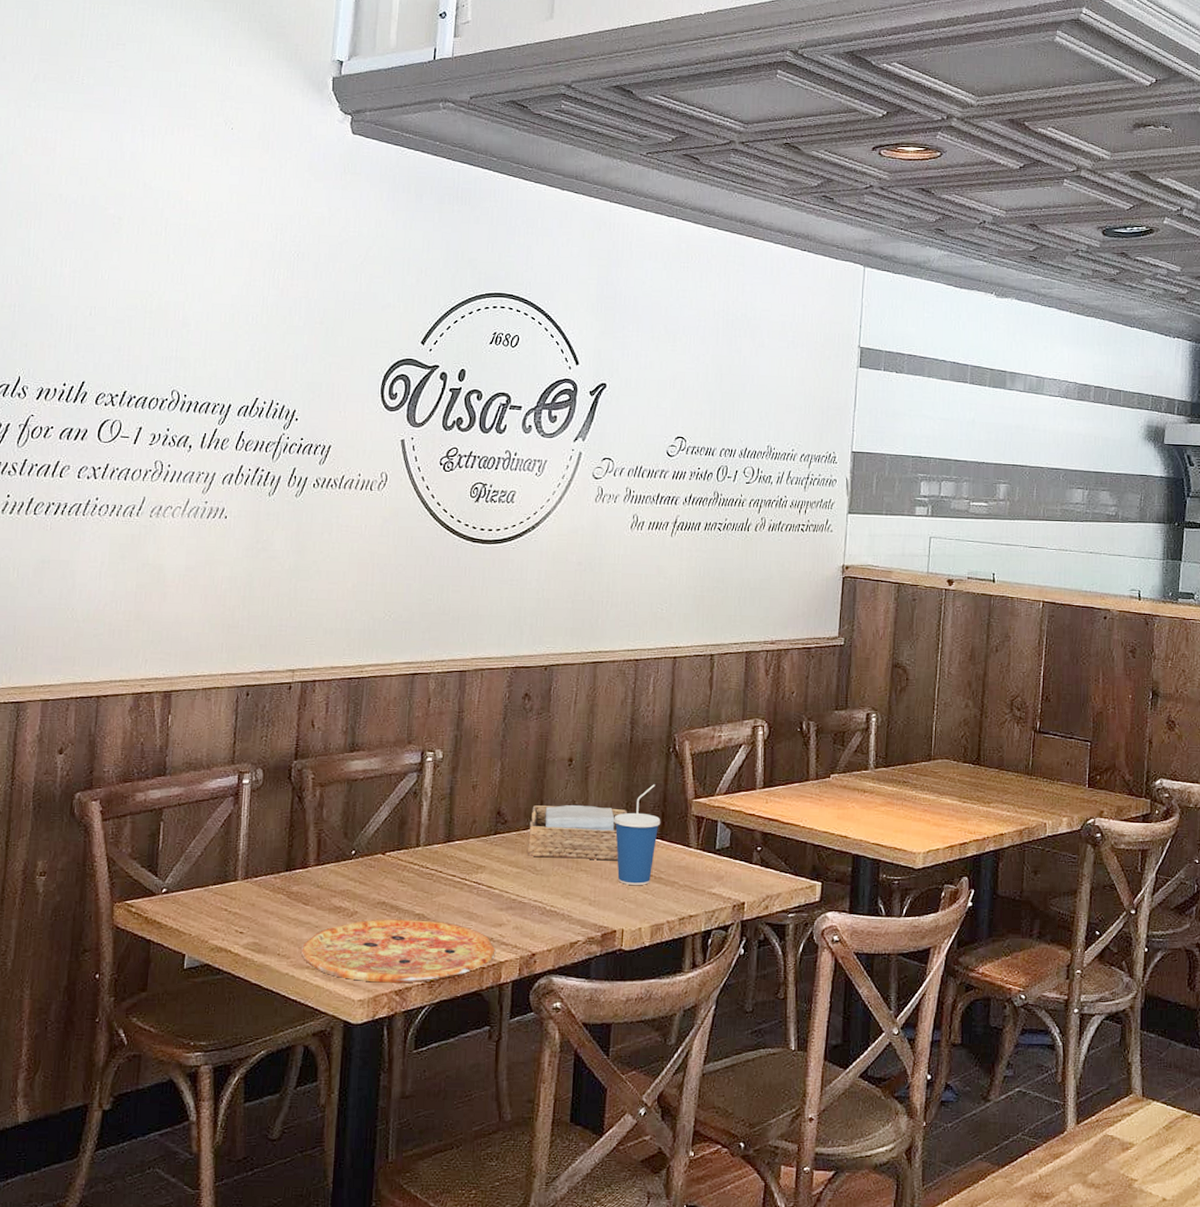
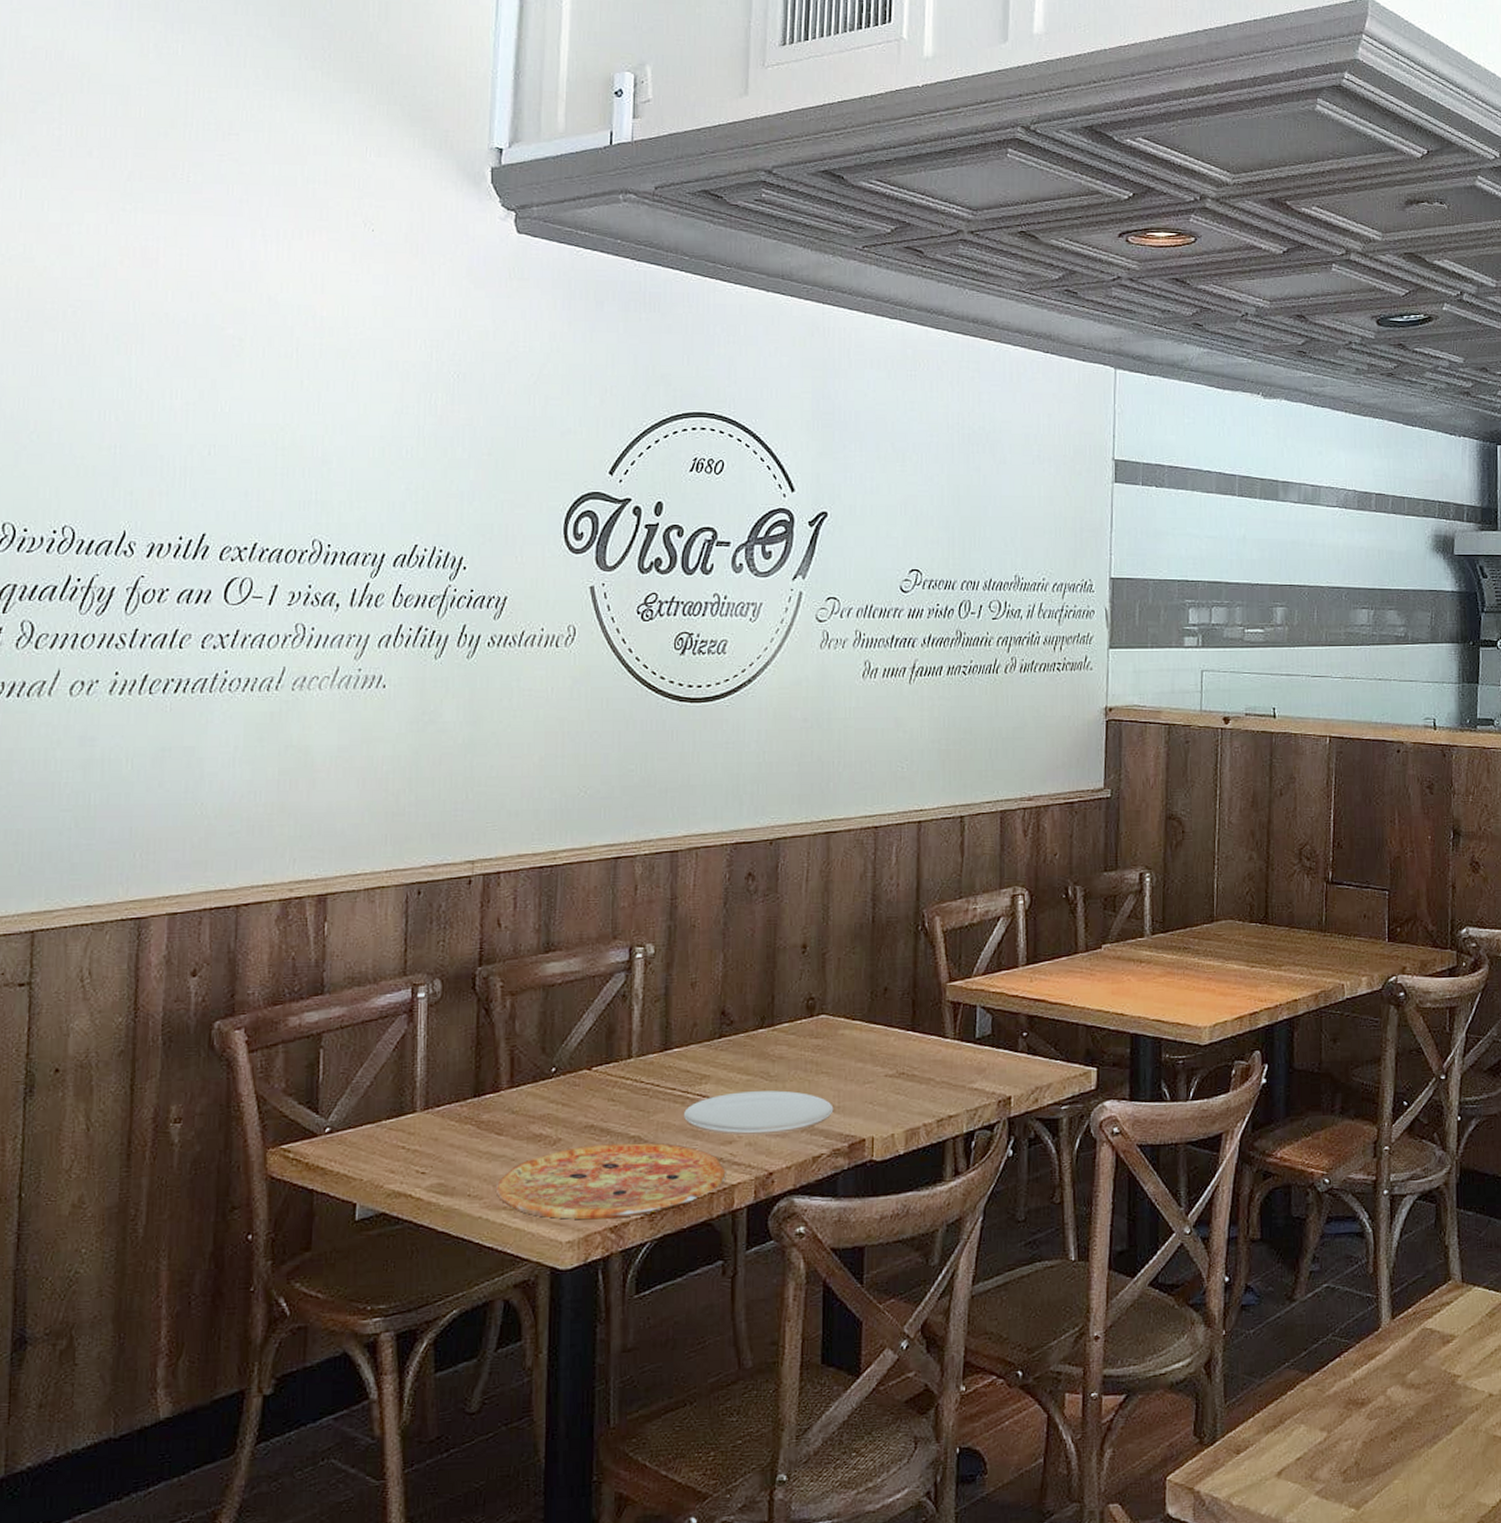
plate: none [461,882,590,921] -> present [683,1090,834,1136]
napkin holder: present [527,804,627,861] -> none [758,997,872,1061]
cup: present [614,784,661,886] -> none [857,968,912,1087]

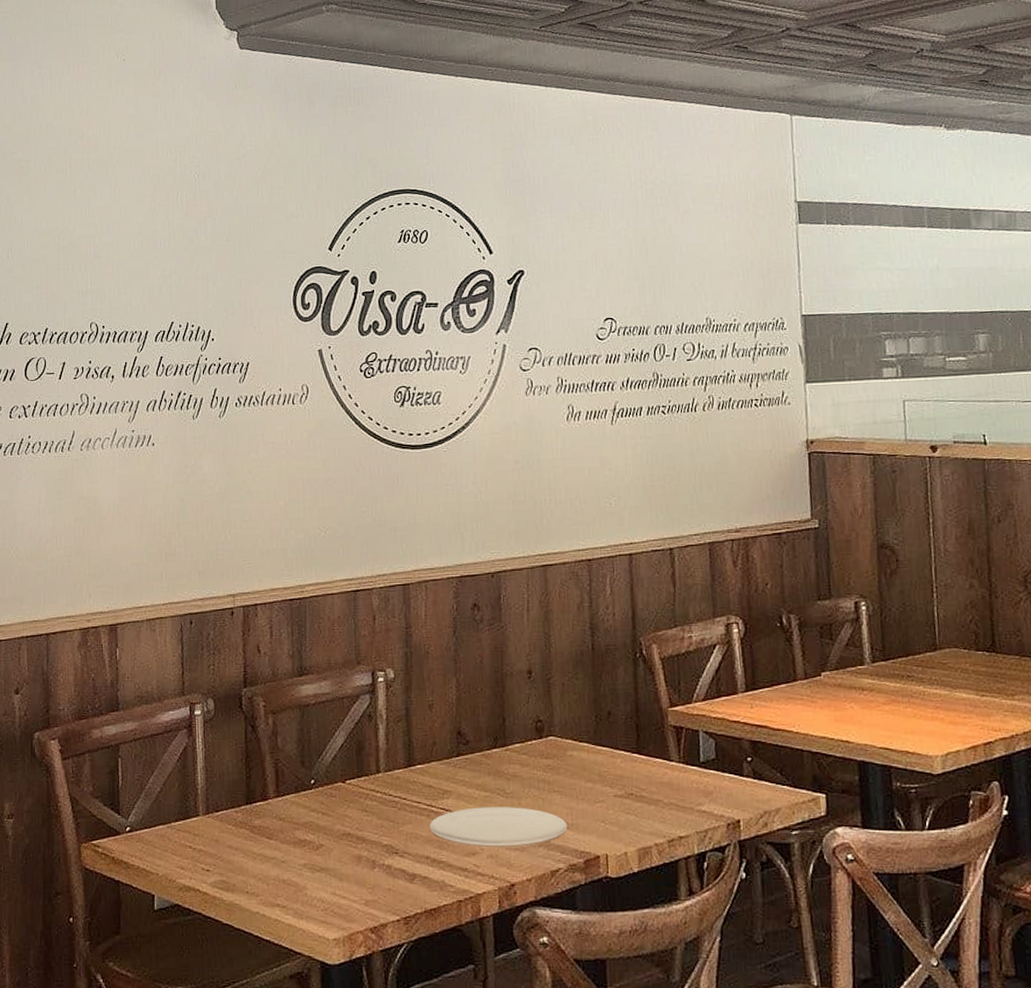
pizza: present [497,1142,727,1220] -> none [270,851,473,920]

